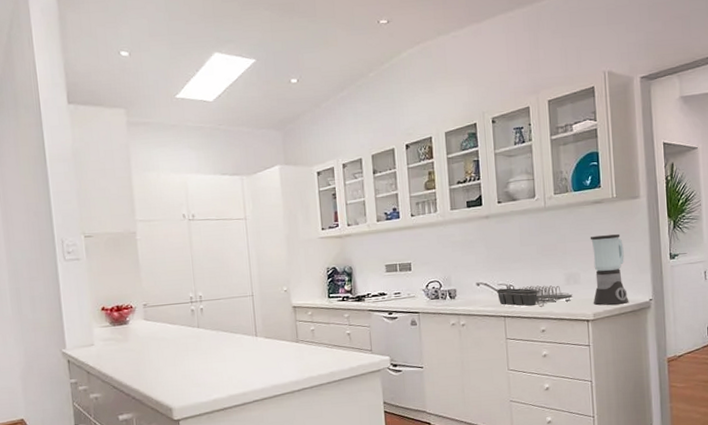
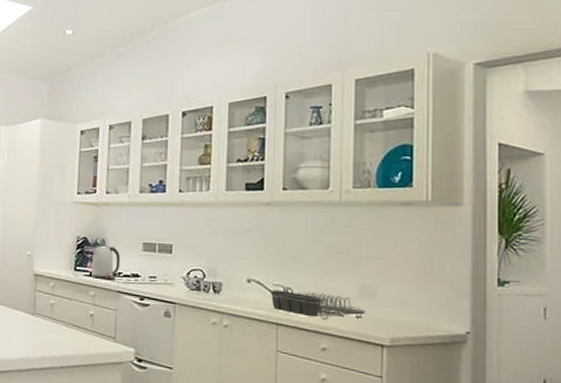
kettle: none [342,271,368,302] -> present [91,245,121,280]
blender: present [590,234,629,306] -> none [391,244,439,332]

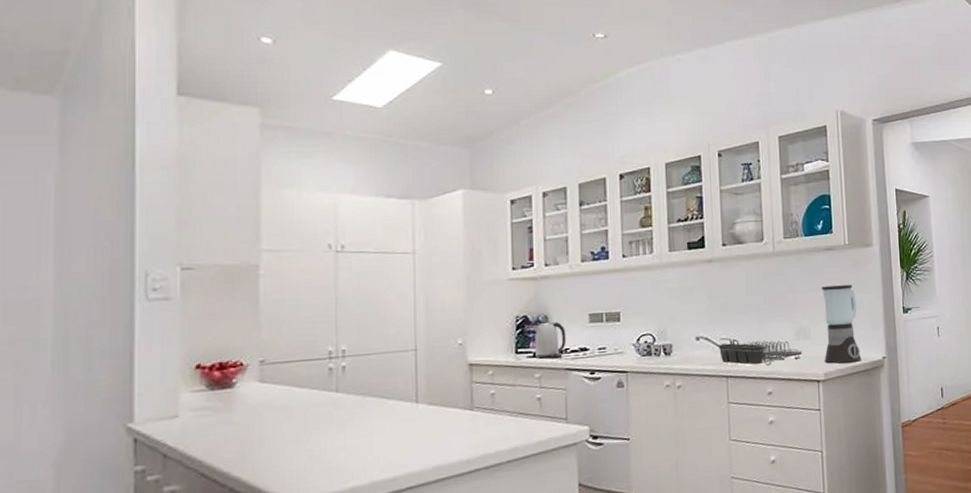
blender: none [391,244,439,332] -> present [821,285,862,364]

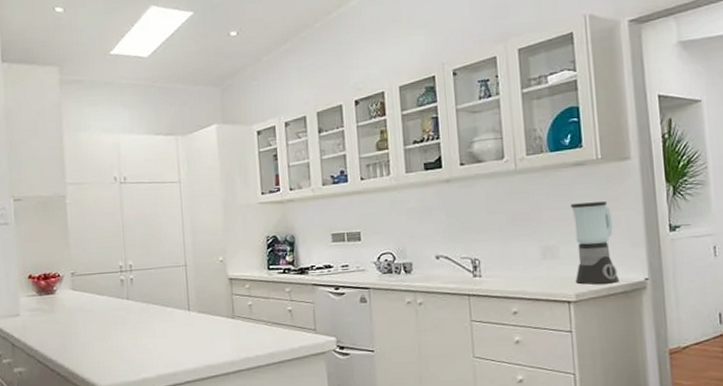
kettle: present [534,321,567,359] -> none [283,241,312,275]
dish rack: present [718,340,803,366] -> none [458,259,551,285]

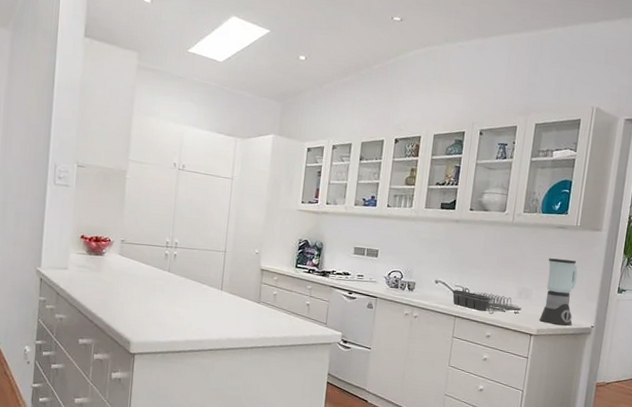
dish rack: none [458,259,551,285] -> present [452,289,522,314]

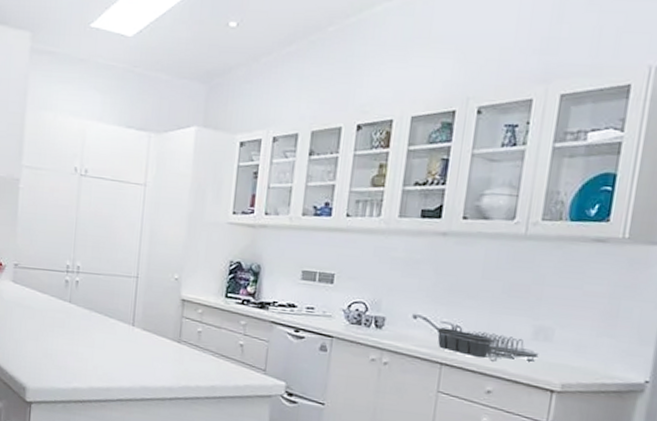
blender: present [539,258,578,326] -> none [564,284,625,380]

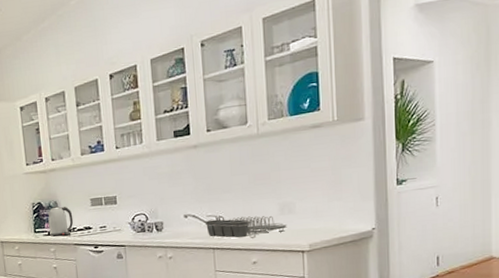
kettle: none [243,271,277,309] -> present [47,206,74,237]

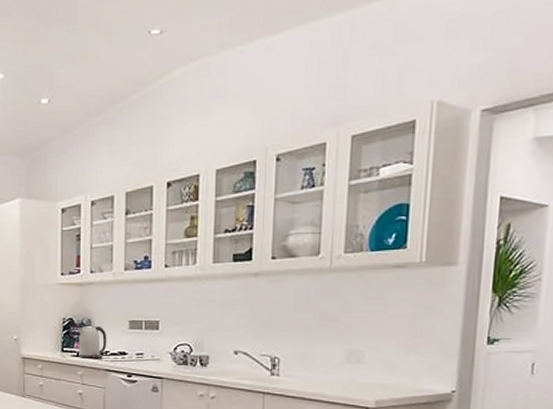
dish rack: present [205,215,287,239] -> none [257,360,352,386]

